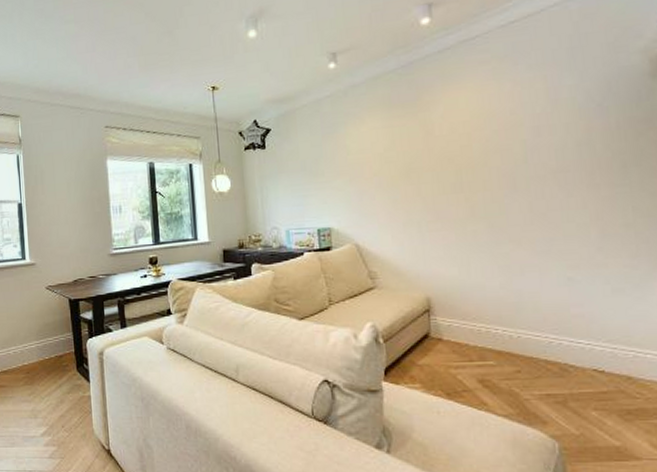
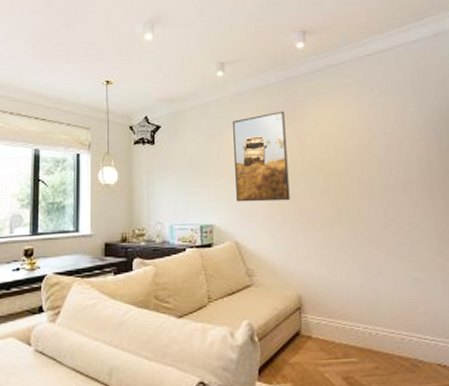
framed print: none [348,99,416,203] -> present [233,111,290,202]

